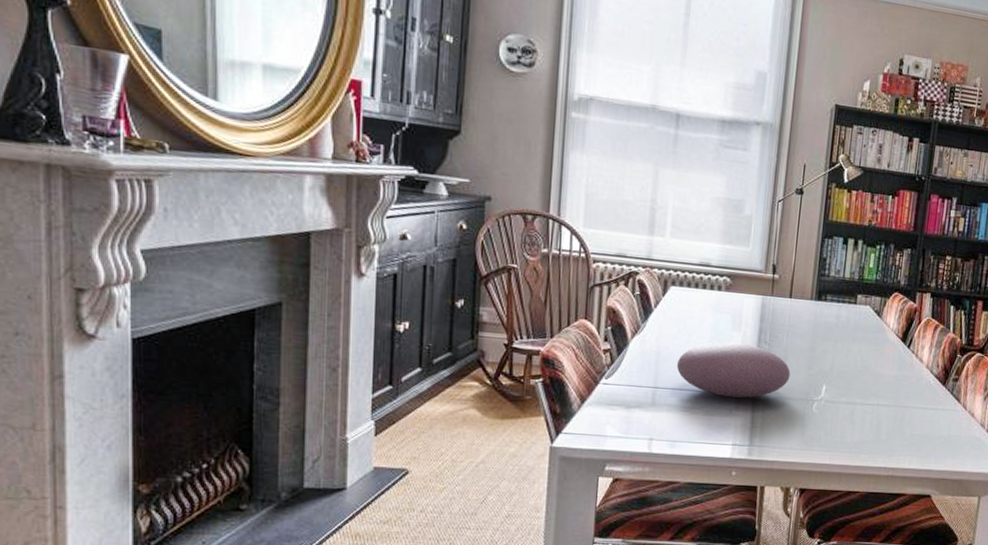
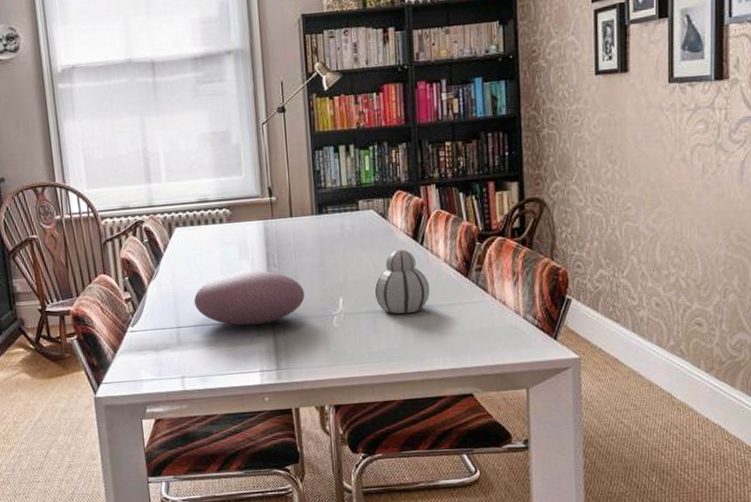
gourd: none [857,348,910,411] -> present [374,249,430,314]

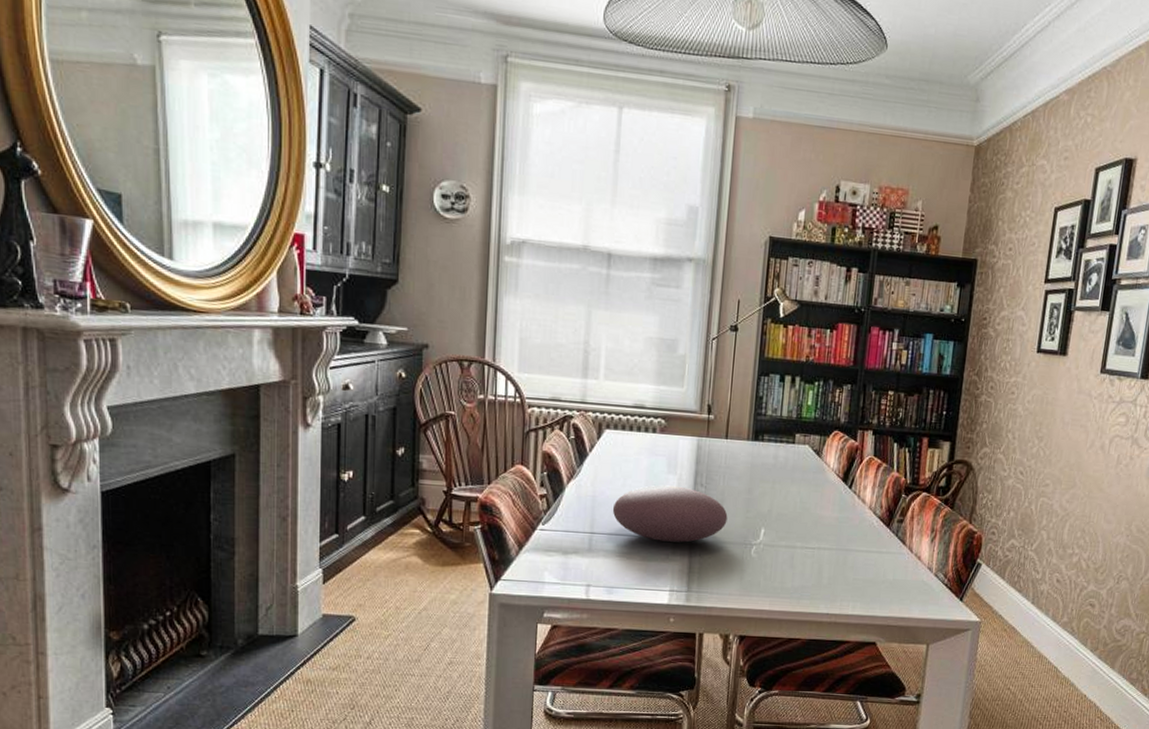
gourd: present [374,249,430,314] -> none [797,489,852,555]

